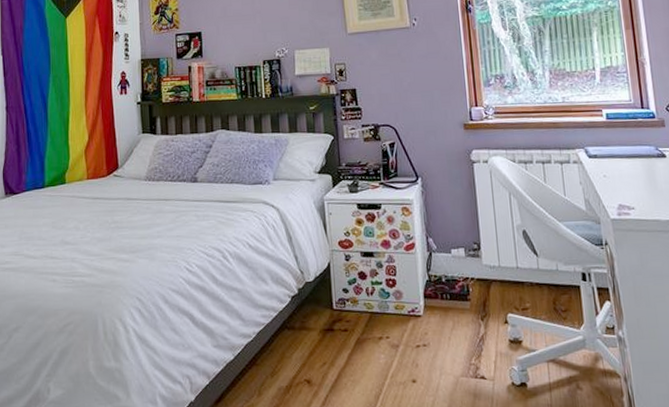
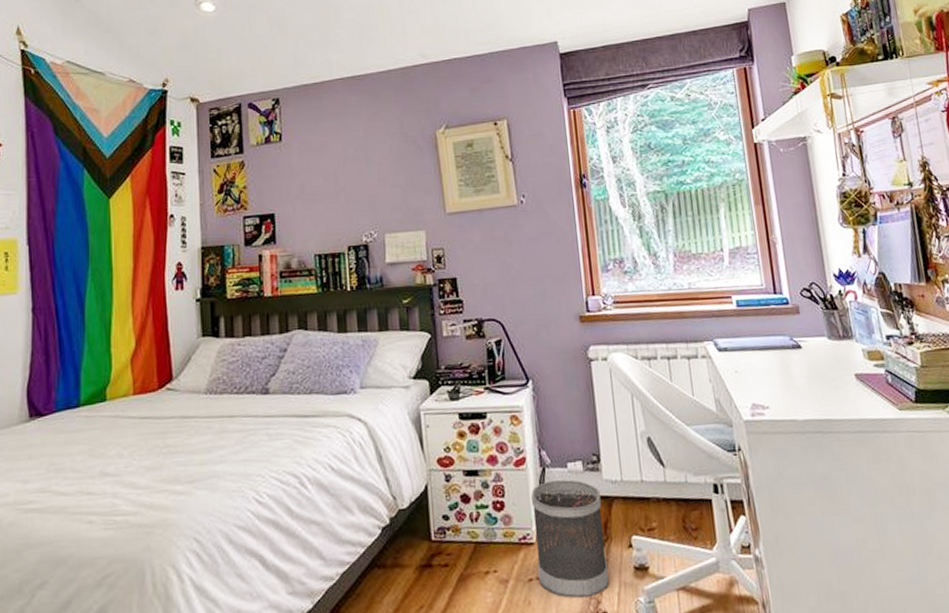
wastebasket: none [419,263,488,364] -> present [531,479,610,599]

